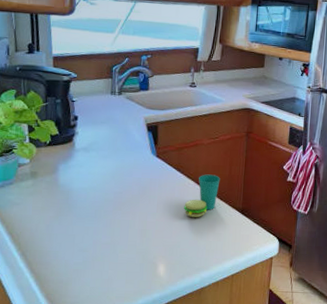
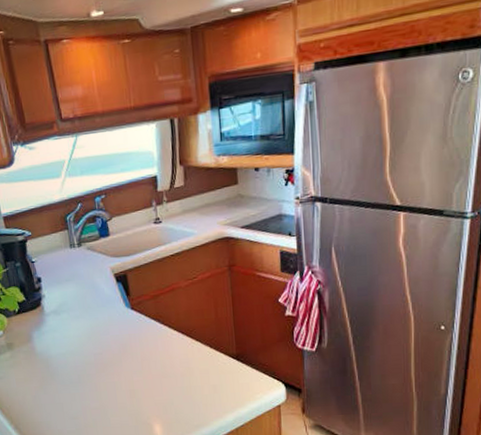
cup: present [184,174,220,217] -> none [170,320,207,370]

